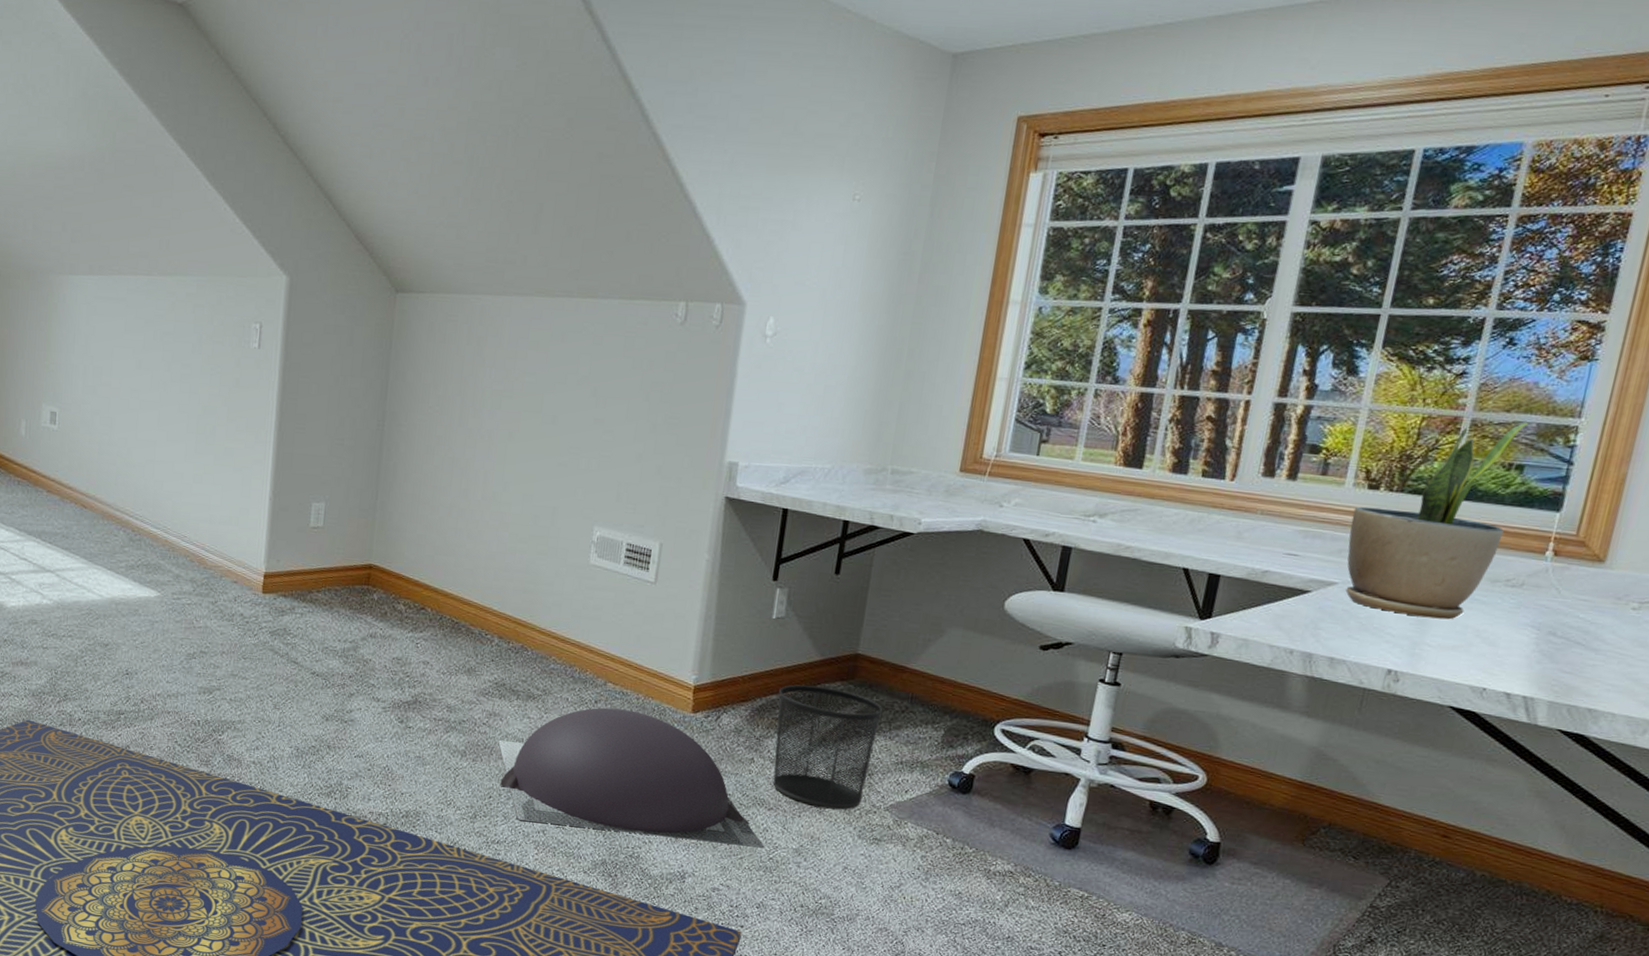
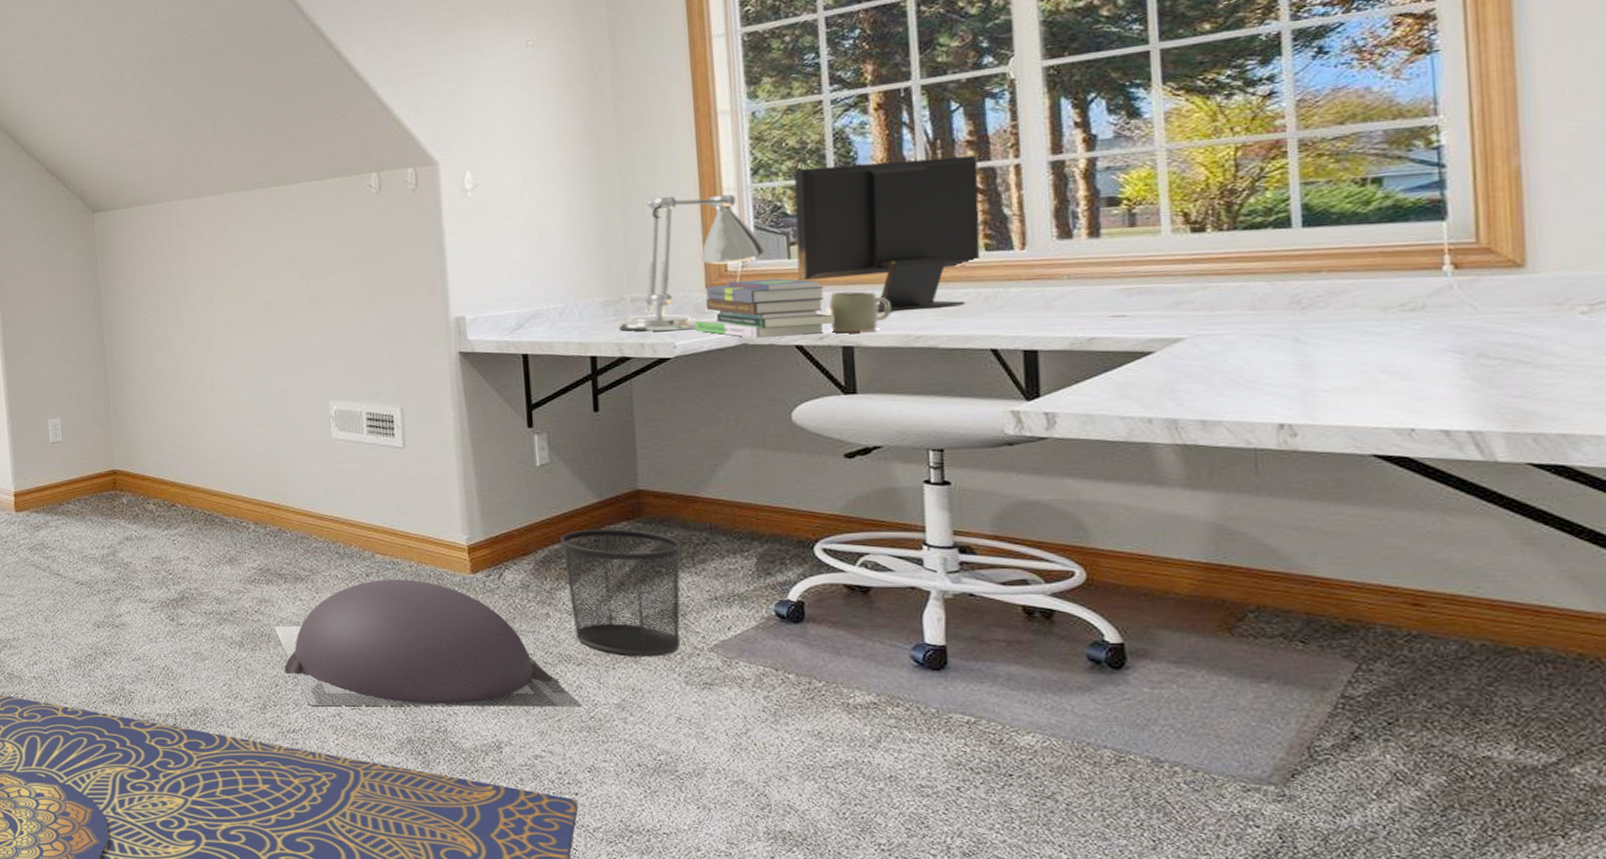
desk lamp: none [874,375,1021,510] -> present [617,194,766,332]
books: none [942,468,1063,532] -> present [695,278,835,339]
computer monitor: none [1040,370,1217,525] -> present [794,155,981,313]
mug: none [1057,494,1113,536] -> present [828,291,892,333]
potted plant: present [1345,422,1530,620] -> none [1180,130,1380,361]

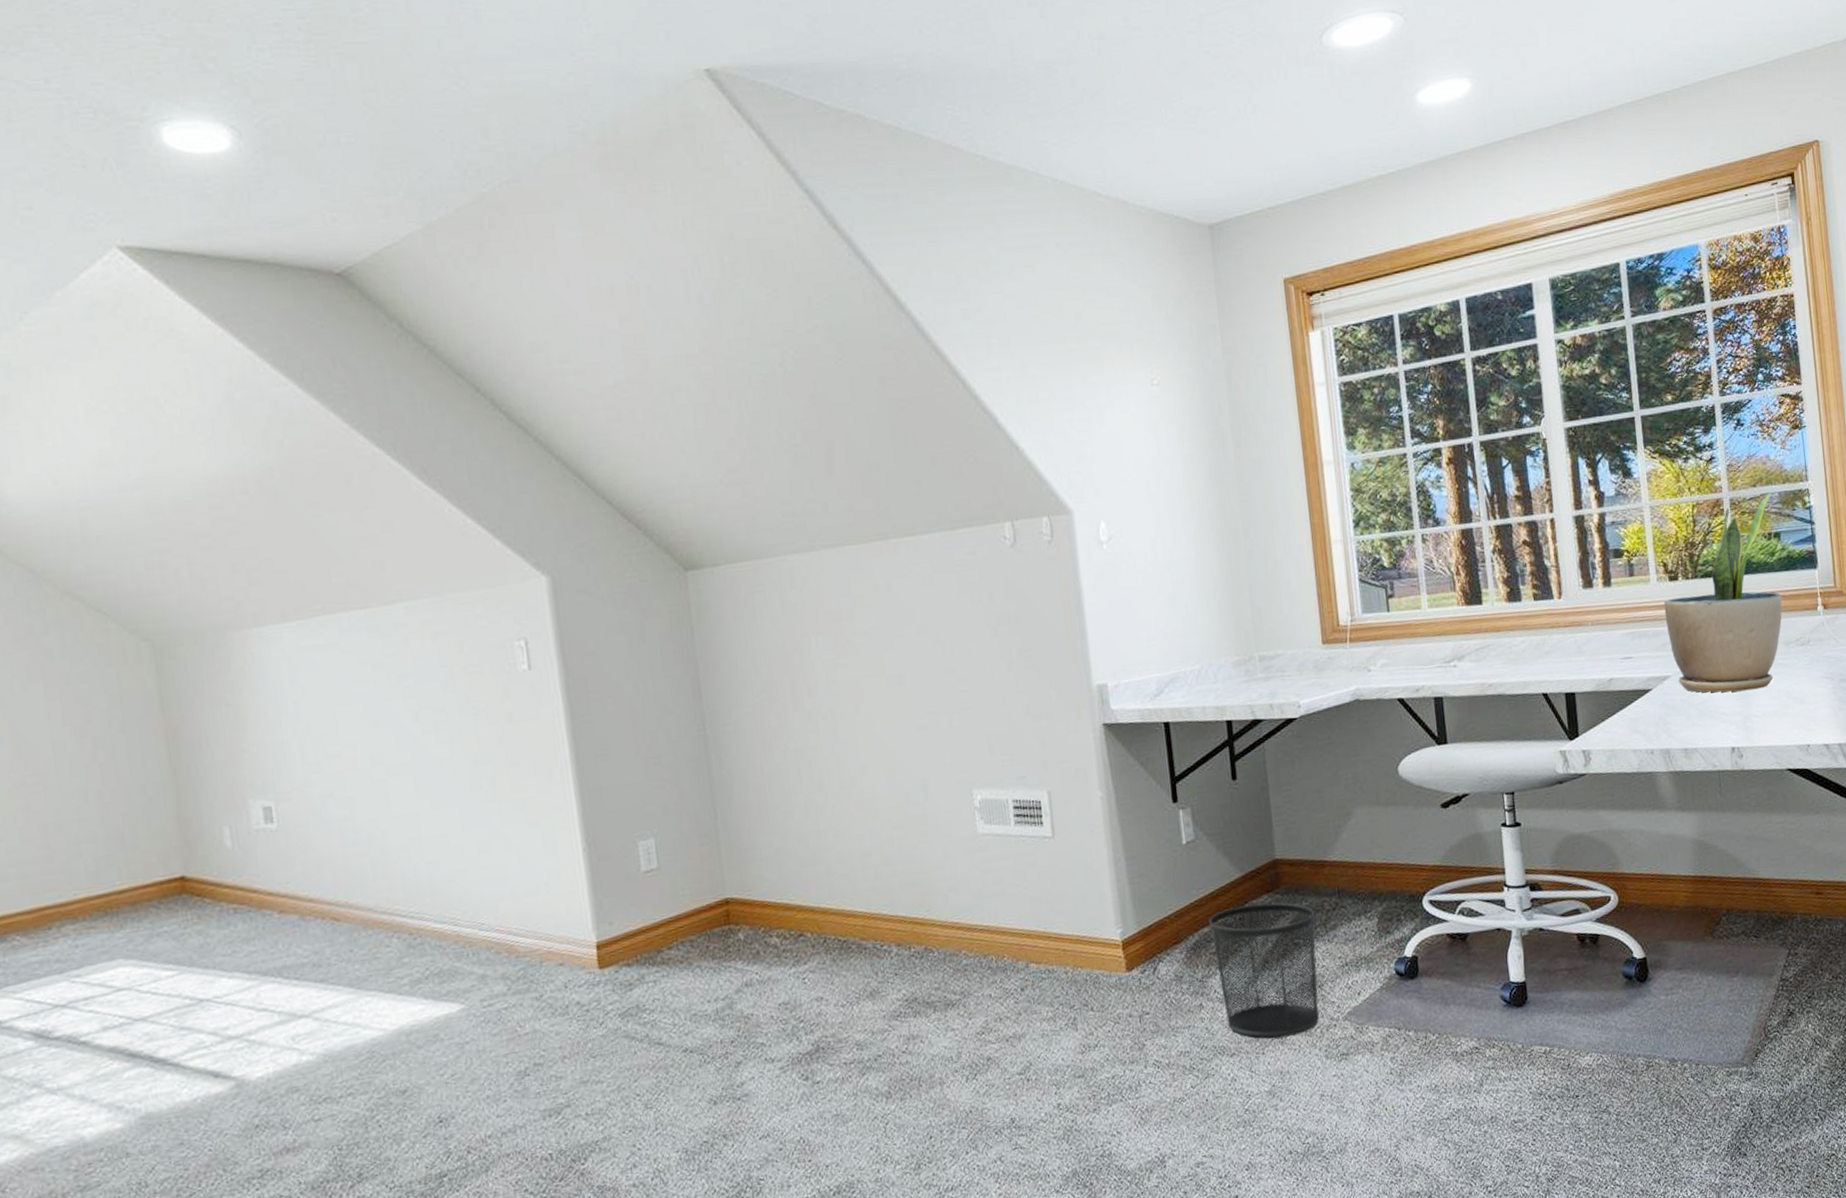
exercise ball: present [274,579,583,707] -> none [925,987,1238,1154]
desk lamp: present [617,194,766,332] -> none [1248,546,1370,692]
books: present [695,278,835,339] -> none [1315,631,1427,694]
computer monitor: present [794,155,981,313] -> none [1388,509,1531,663]
mug: present [828,291,892,333] -> none [1421,642,1469,684]
potted plant: none [1180,130,1380,361] -> present [1663,492,1782,693]

